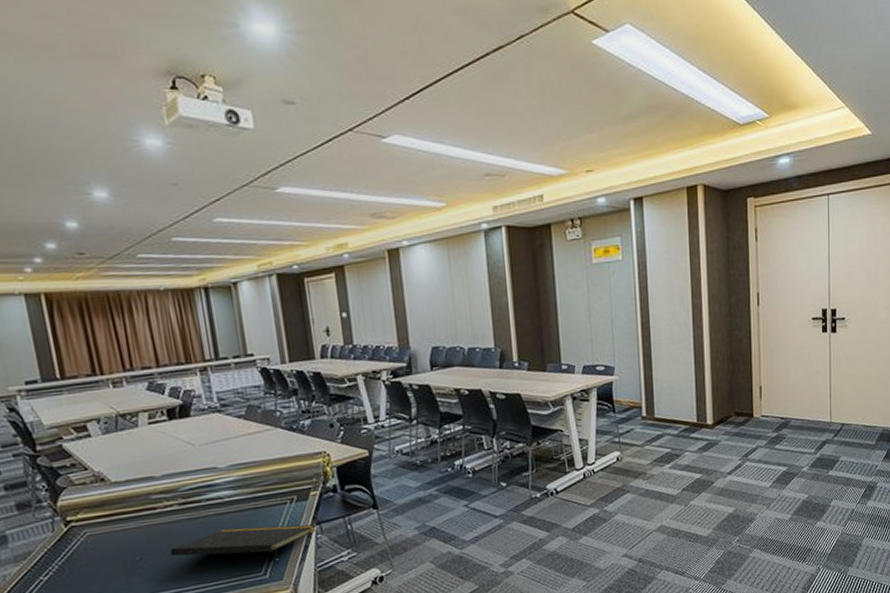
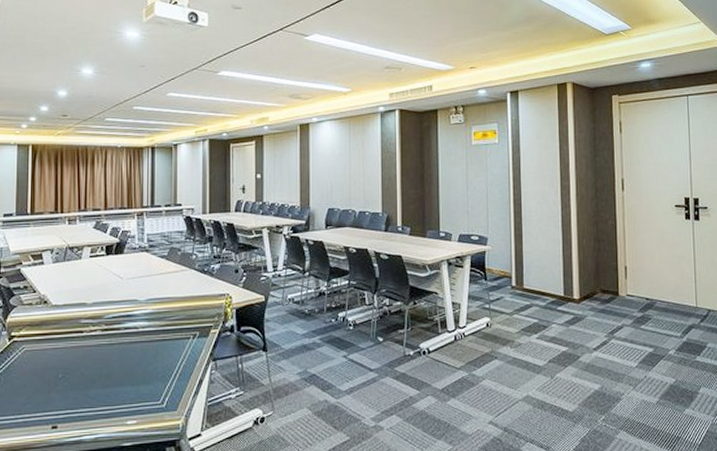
notepad: present [170,524,316,566] -> none [87,356,212,396]

